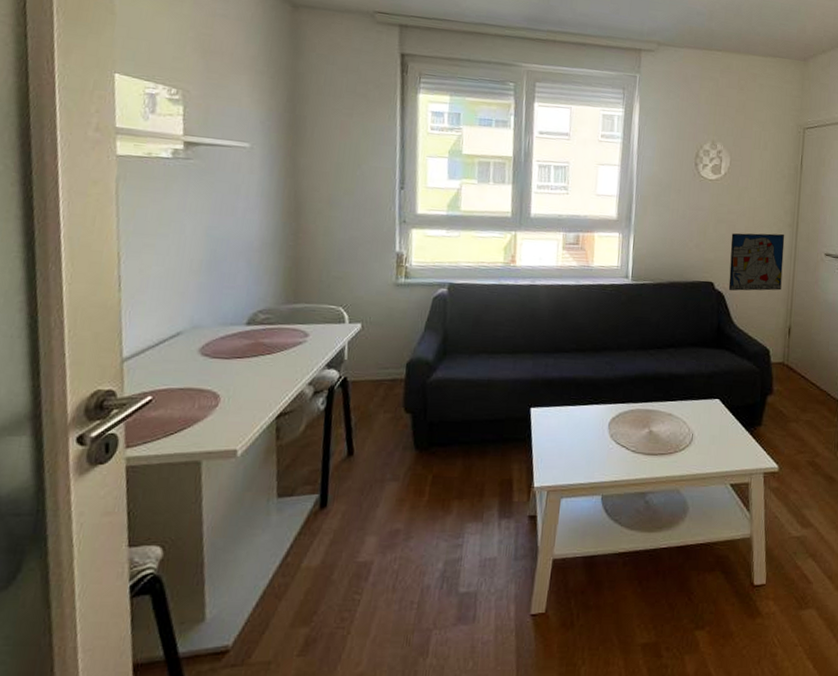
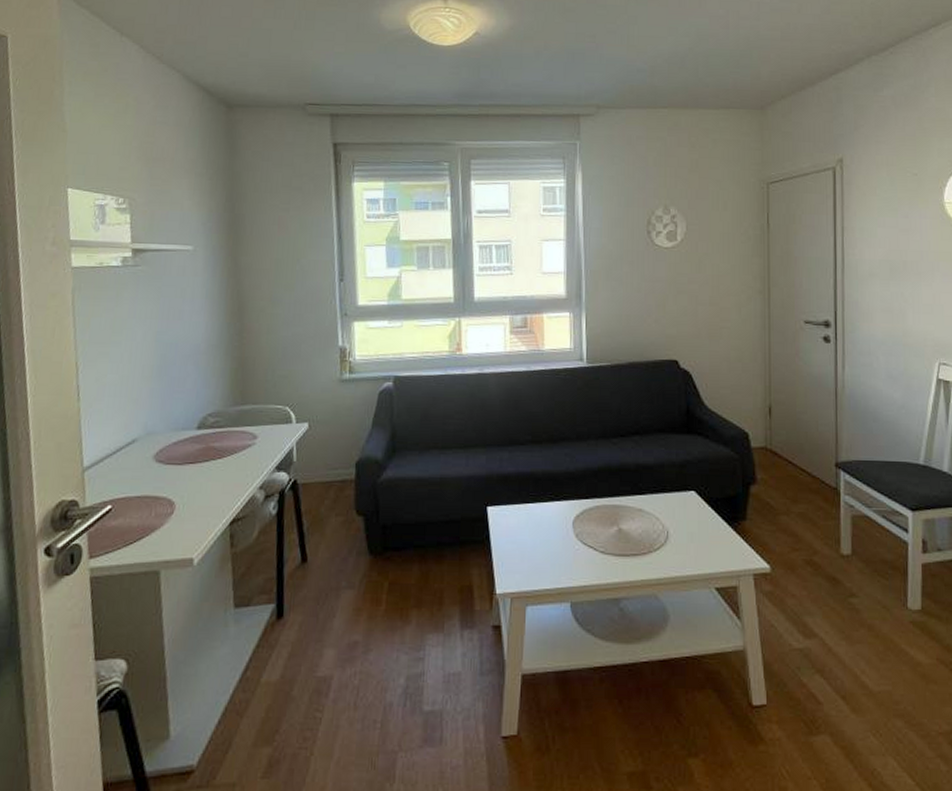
wall art: present [728,233,785,291] -> none [694,301,756,369]

